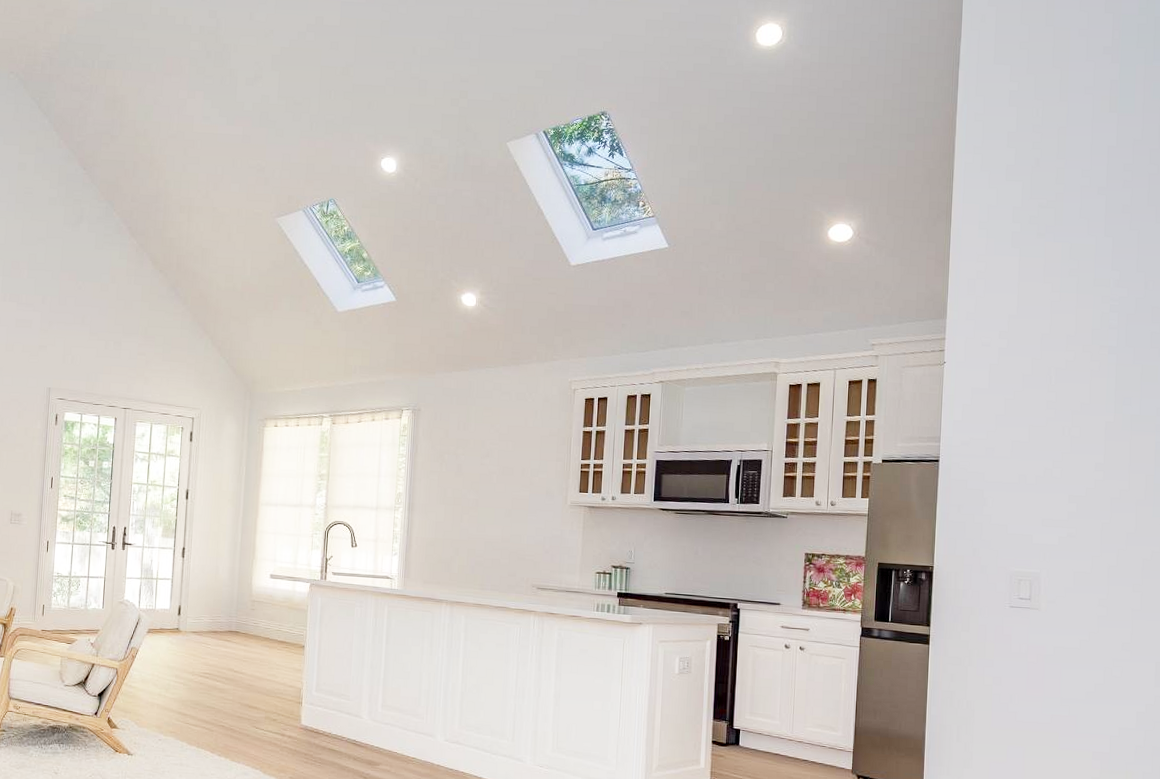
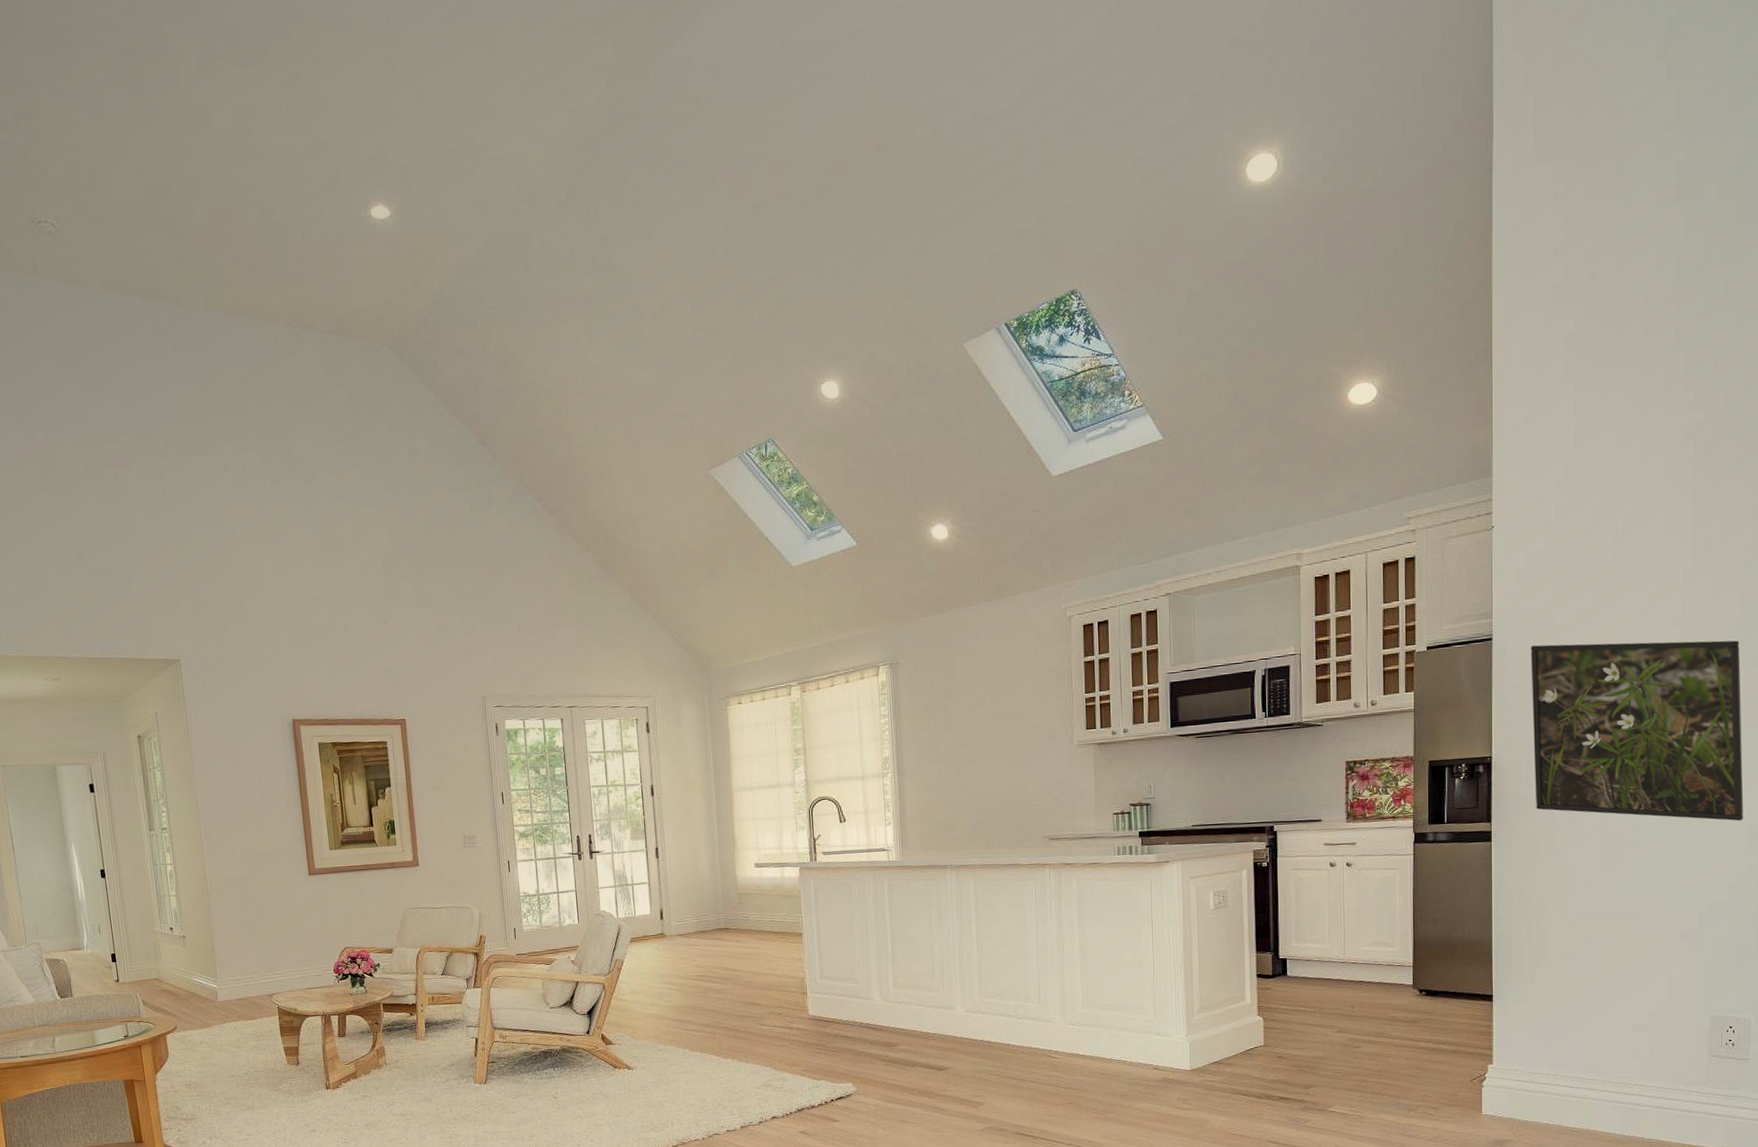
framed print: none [970,472,1153,656] -> present [1531,640,1744,821]

